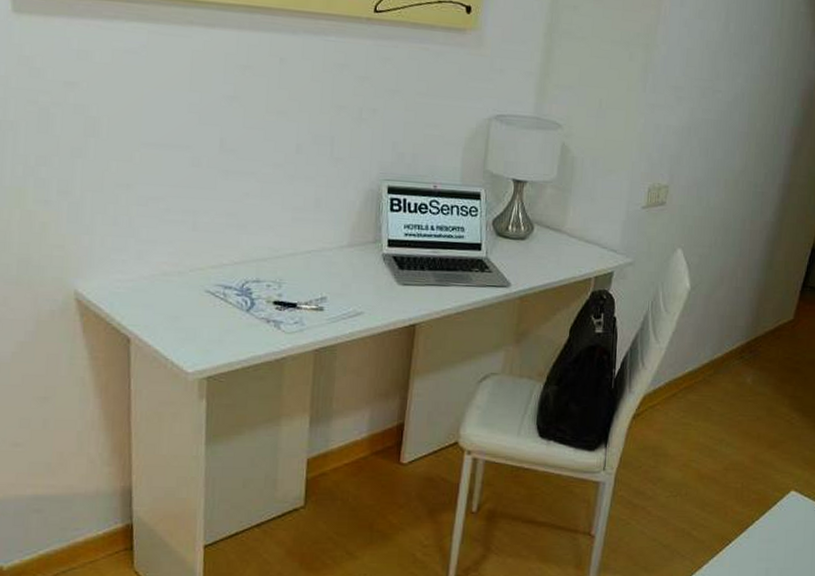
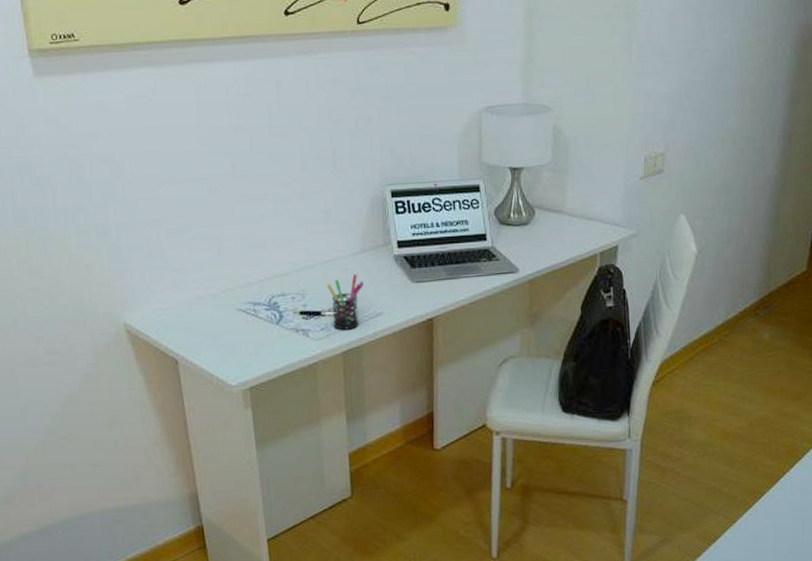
pen holder: none [307,268,347,327] -> present [327,274,364,330]

